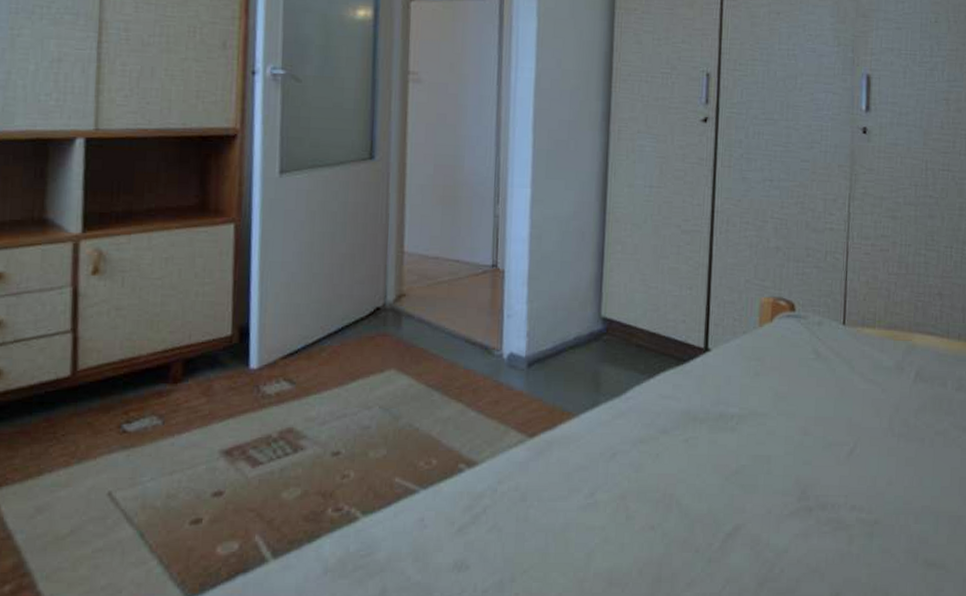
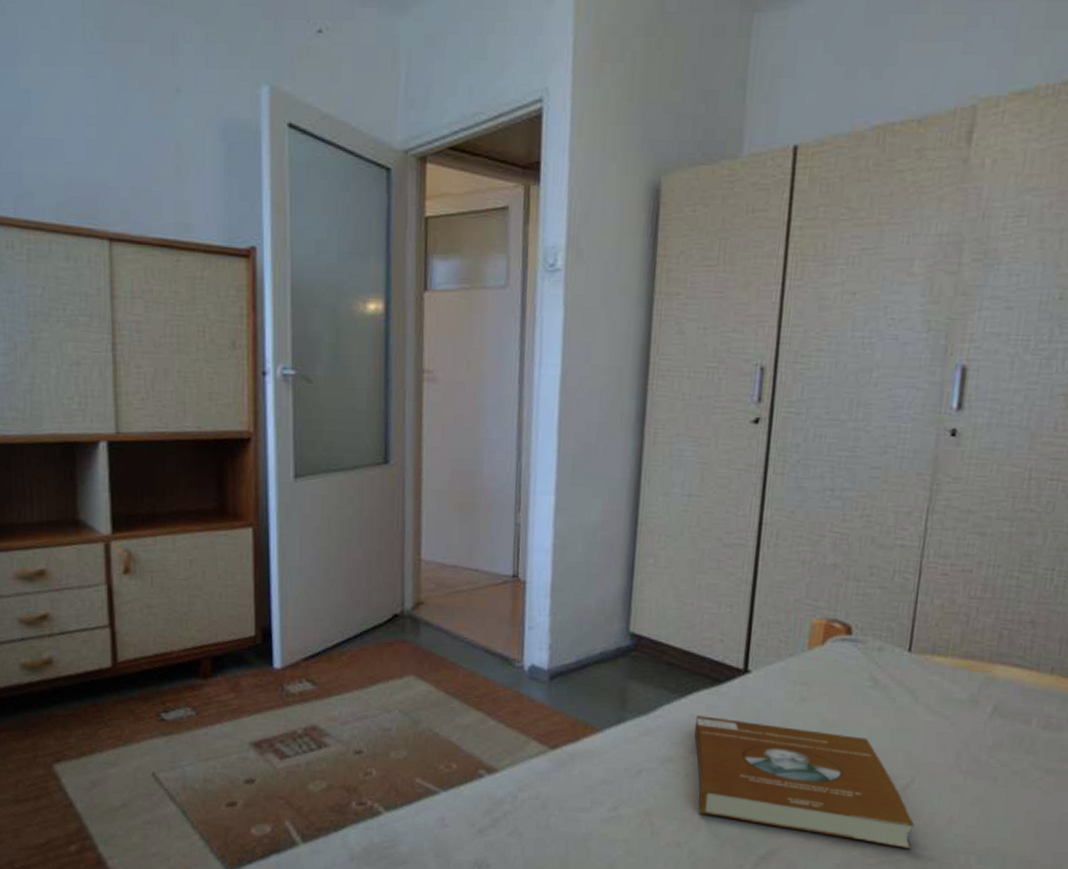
book: none [663,395,860,513] -> present [694,715,915,849]

